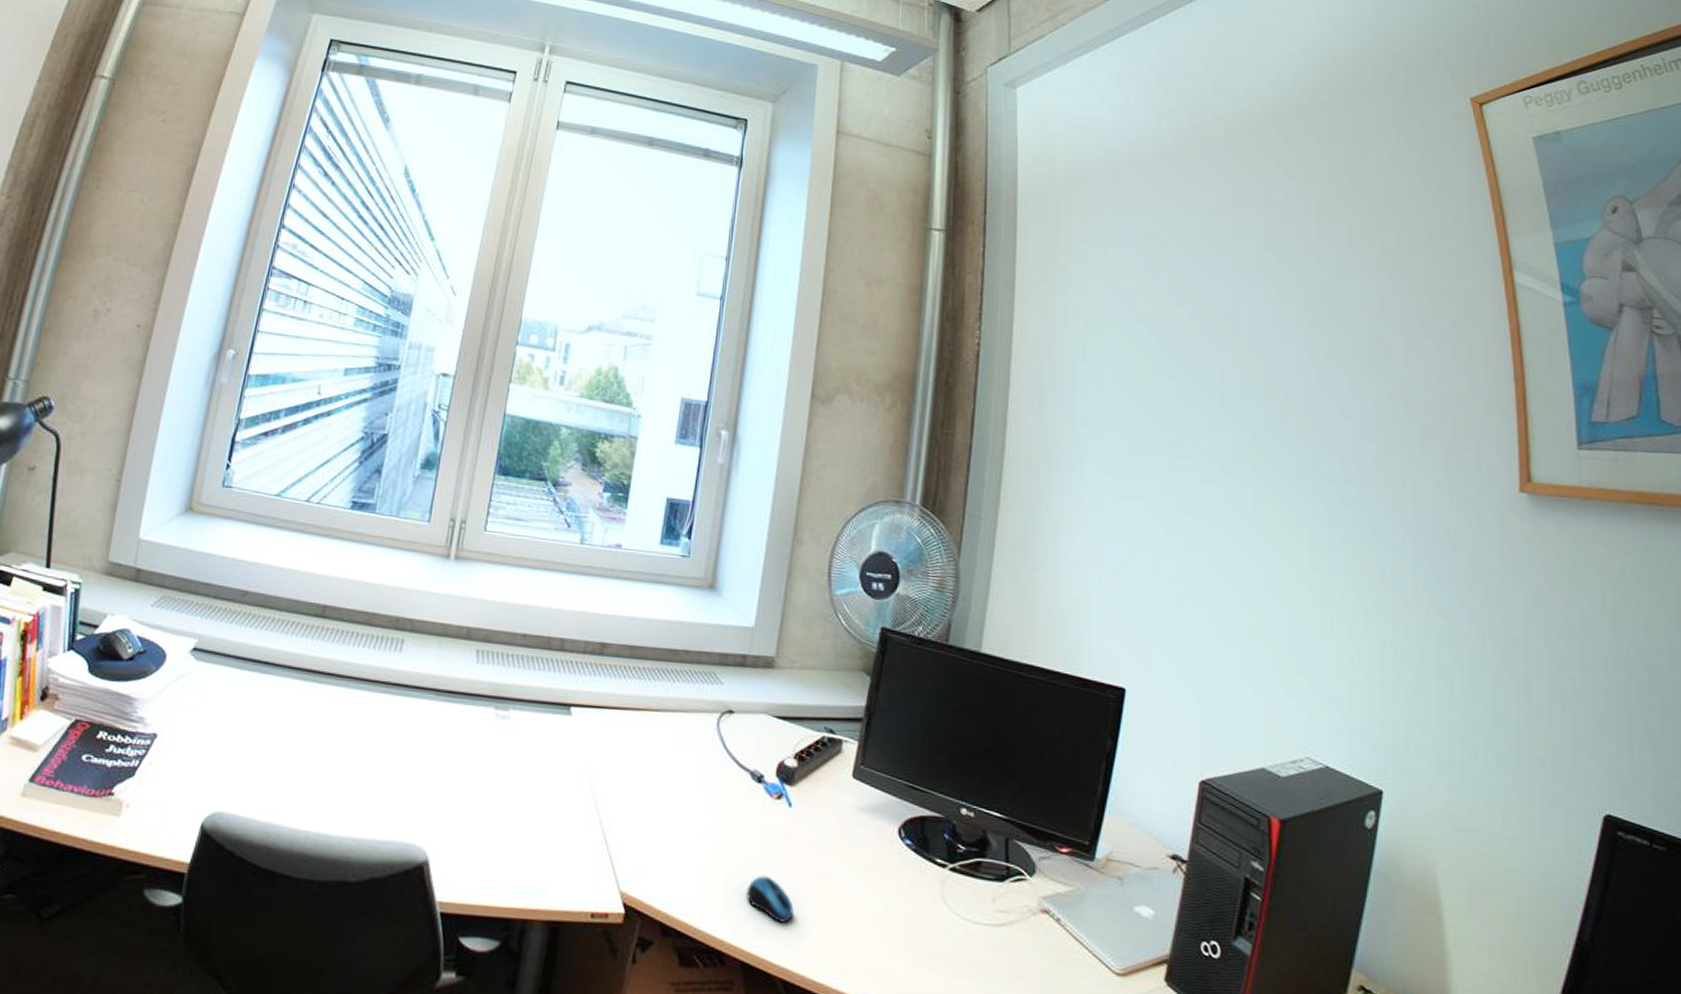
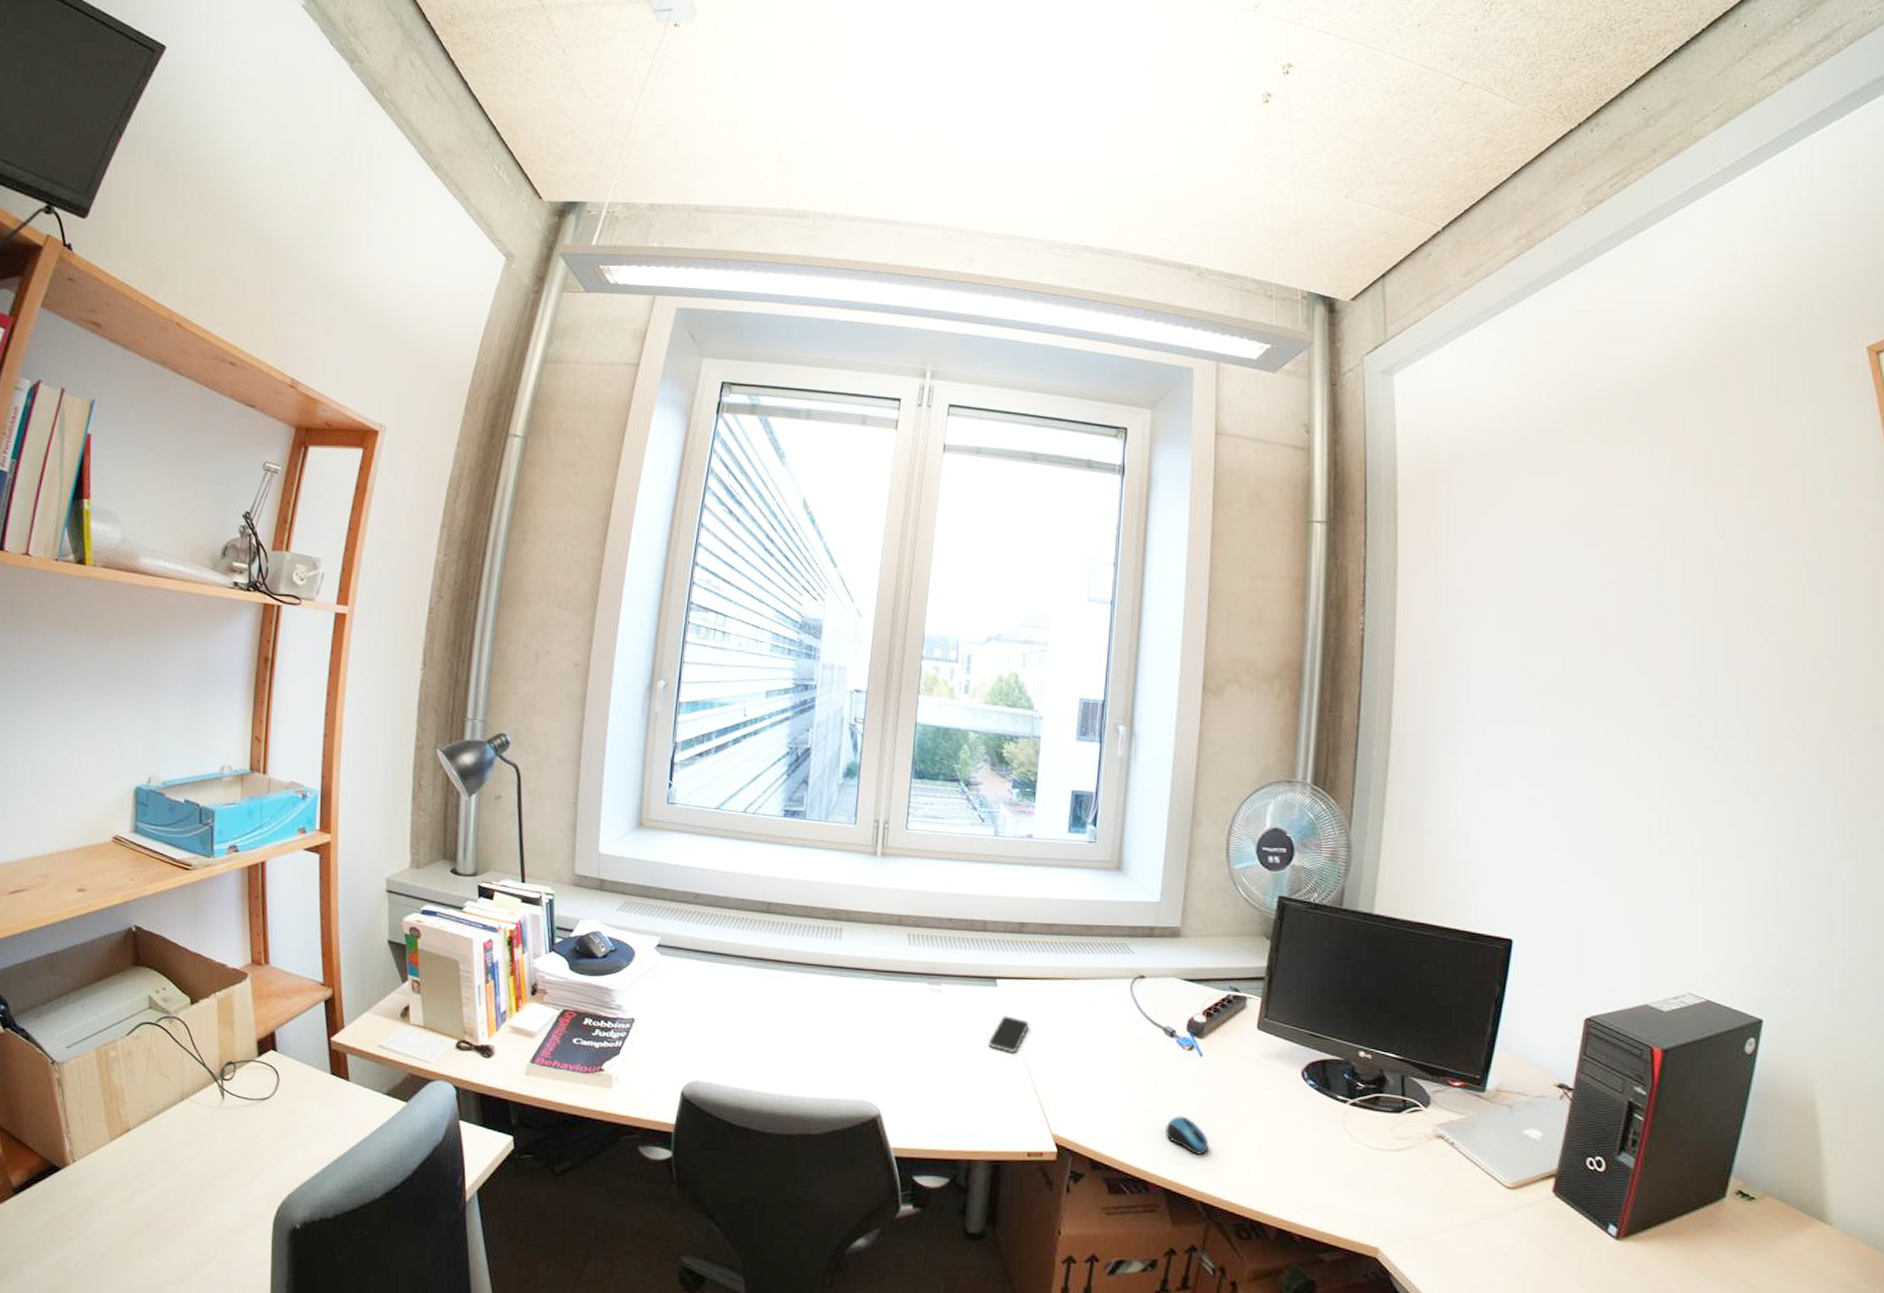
smartphone: none [556,750,605,795] -> present [988,1016,1030,1054]

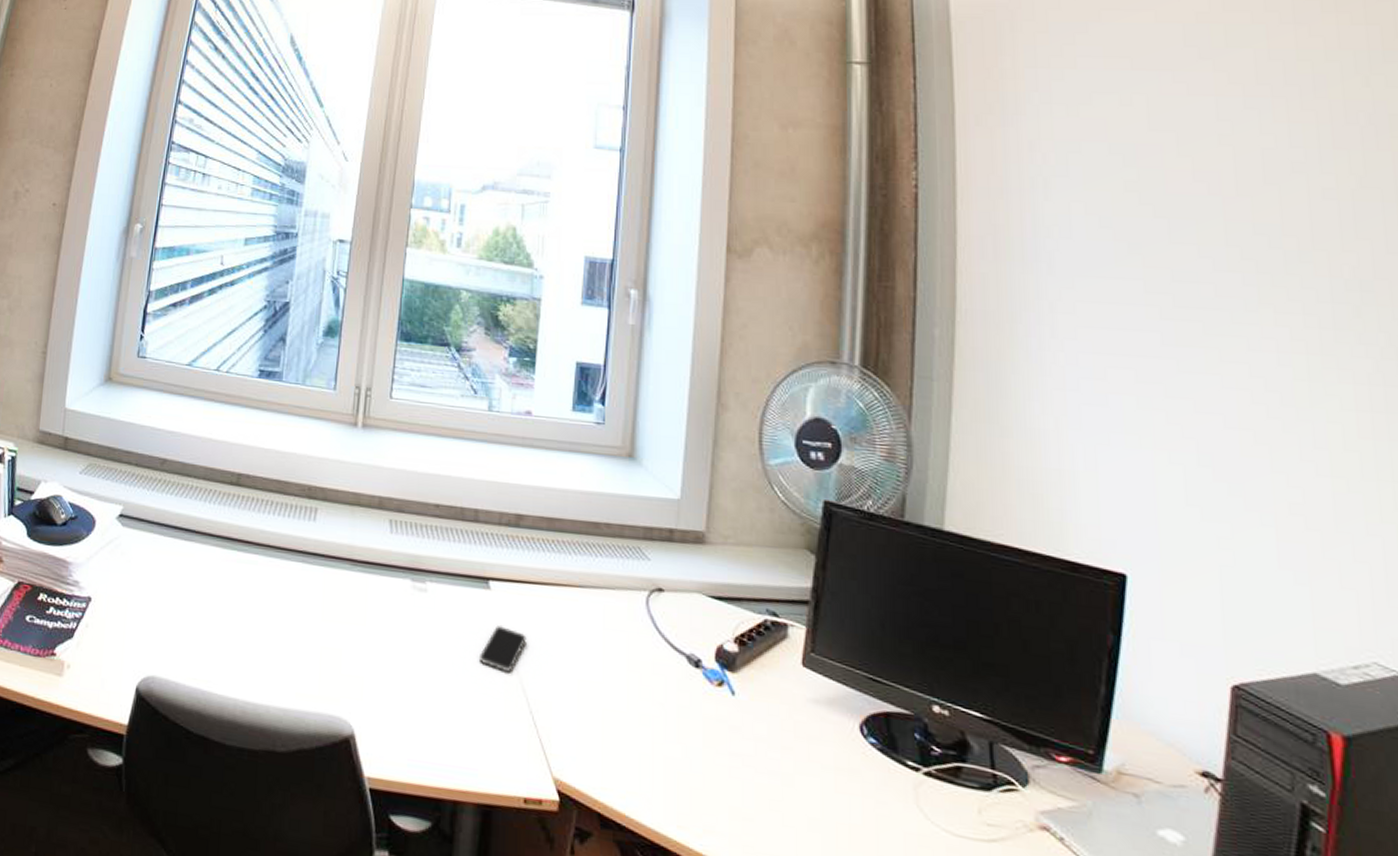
computer mouse: present [1164,1116,1209,1155] -> none [690,768,745,822]

